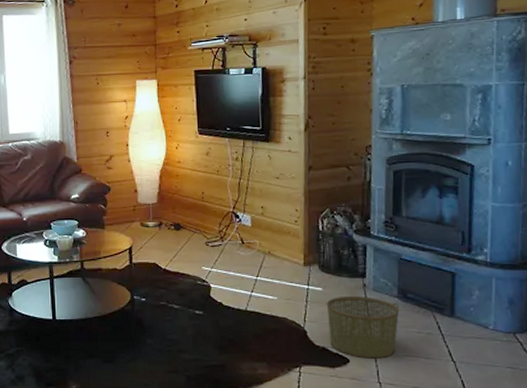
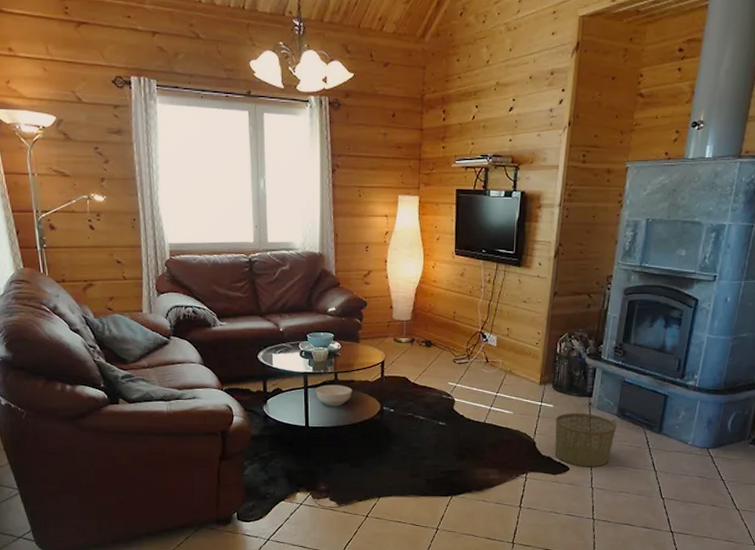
bowl: none [60,274,100,297] -> present [314,385,353,406]

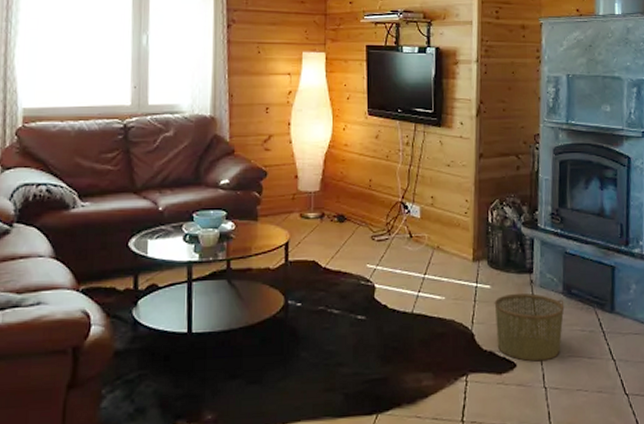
bowl: present [314,385,353,406] -> none [201,275,249,304]

